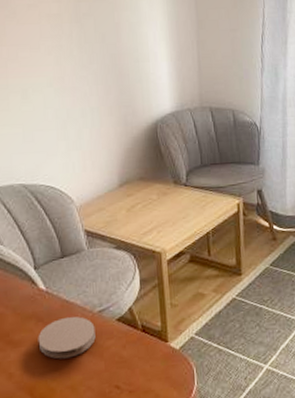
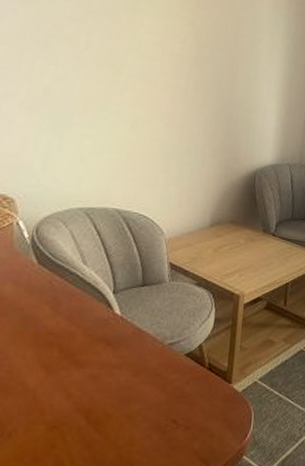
coaster: present [38,316,96,359] -> none [103,344,163,386]

